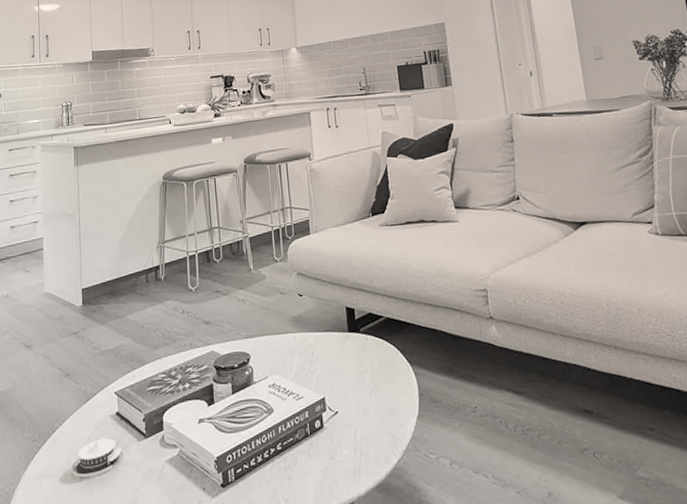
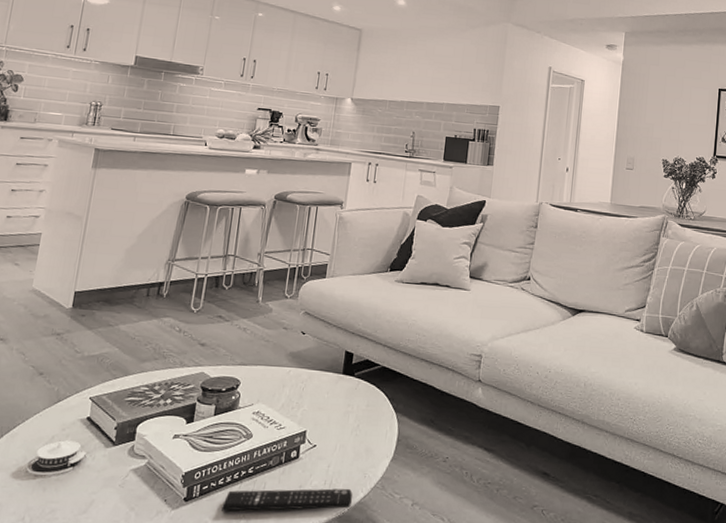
remote control: none [259,454,387,494] -> present [221,488,353,512]

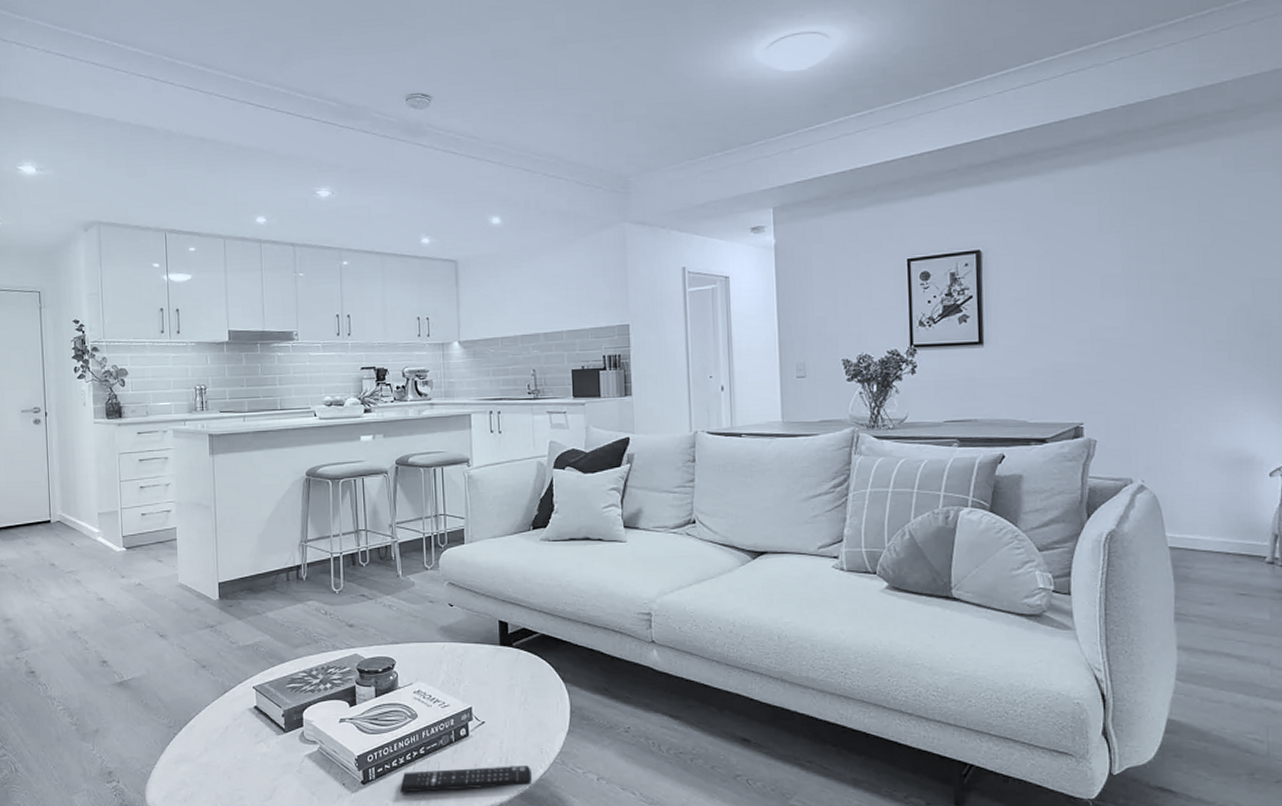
architectural model: present [26,440,87,476] -> none [208,730,262,765]

